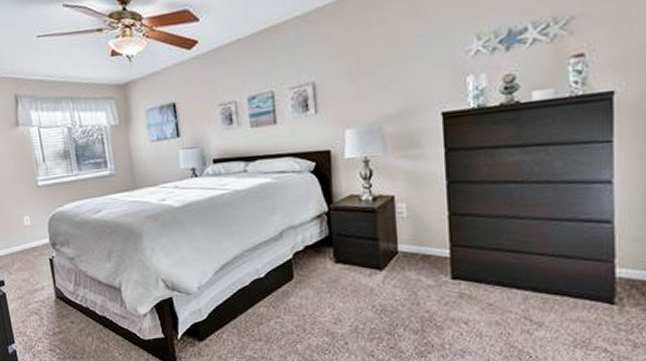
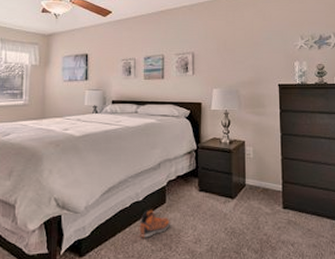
sneaker: none [264,287,301,320] -> present [139,210,170,238]

